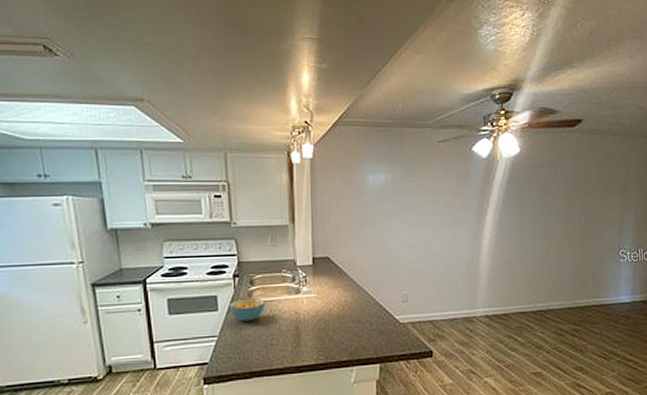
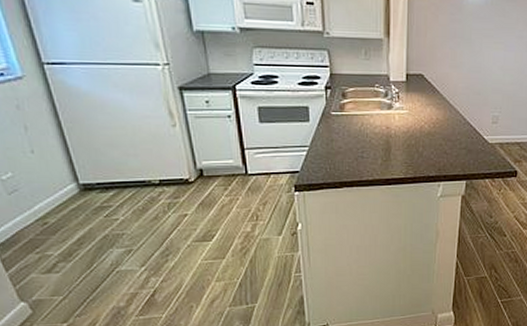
cereal bowl: present [230,298,266,322] -> none [321,111,358,134]

